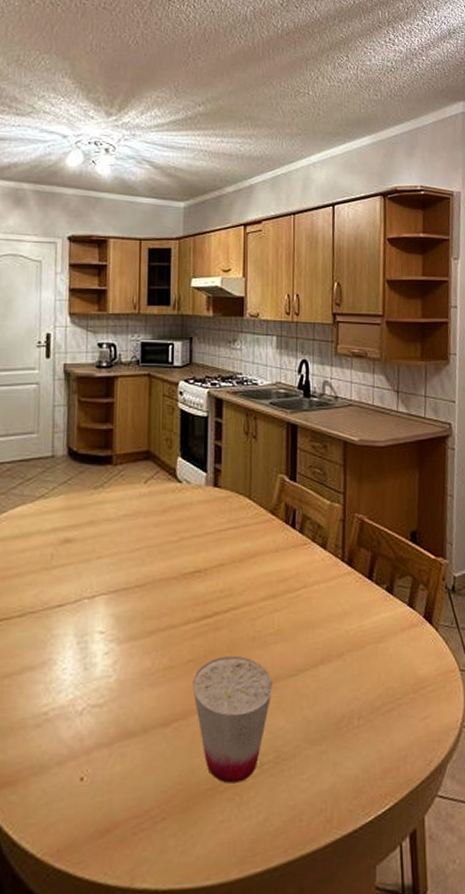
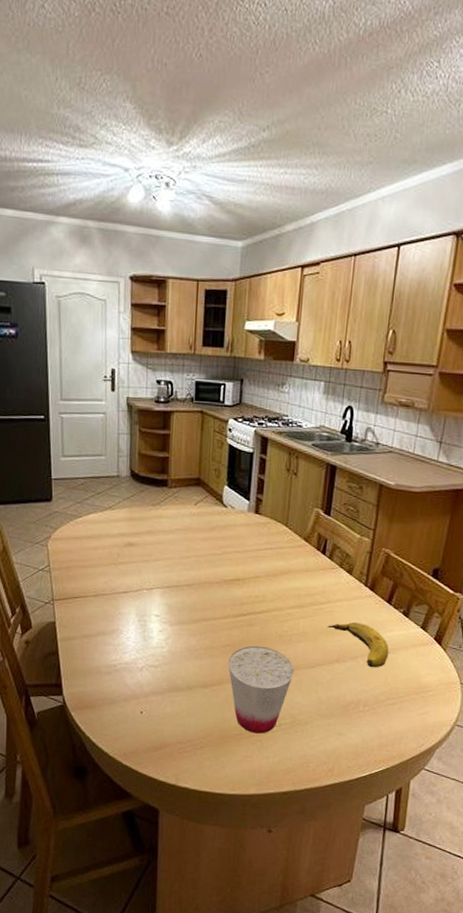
banana: none [305,607,378,666] -> present [327,622,389,668]

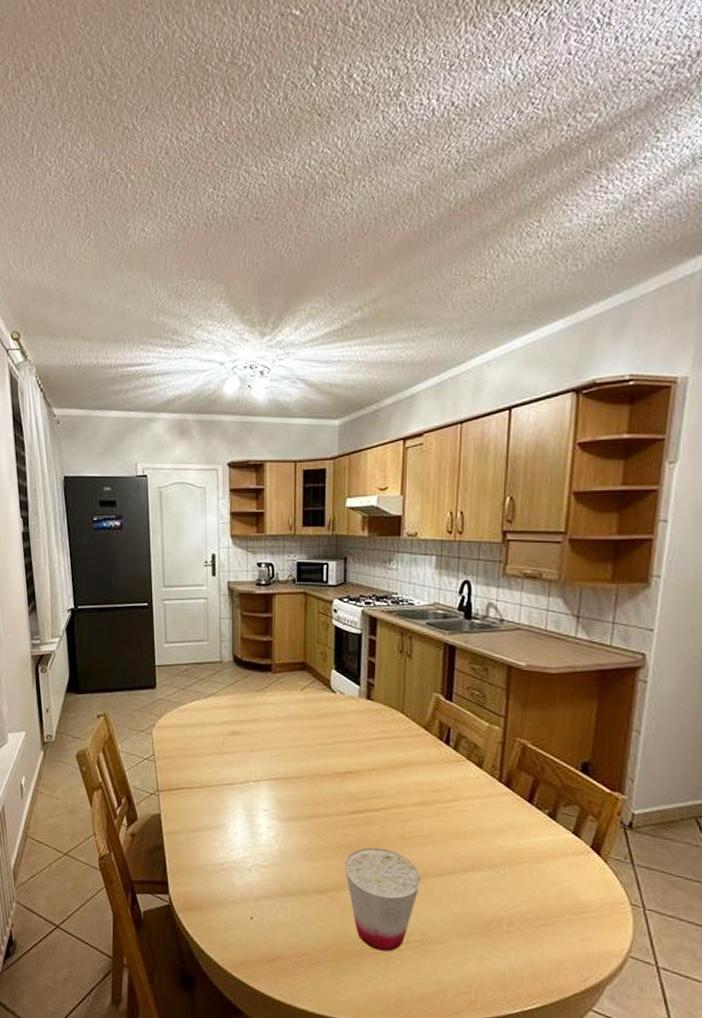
banana: present [327,622,389,668] -> none [457,823,535,880]

